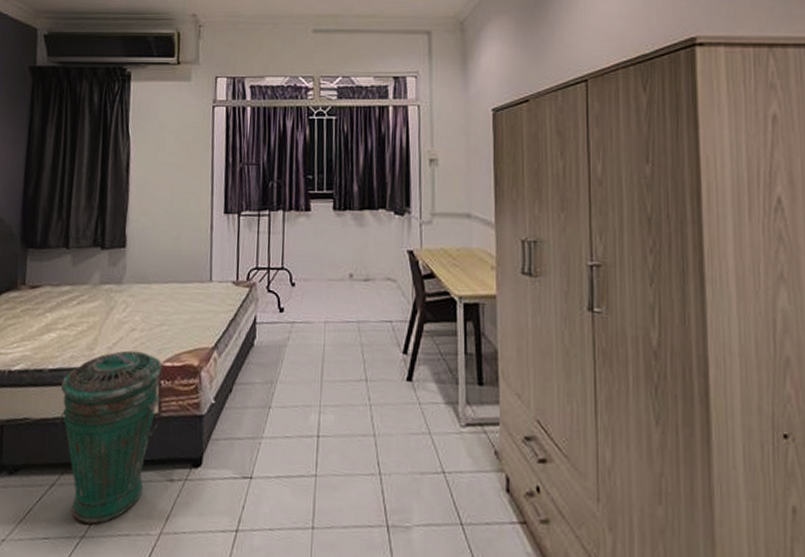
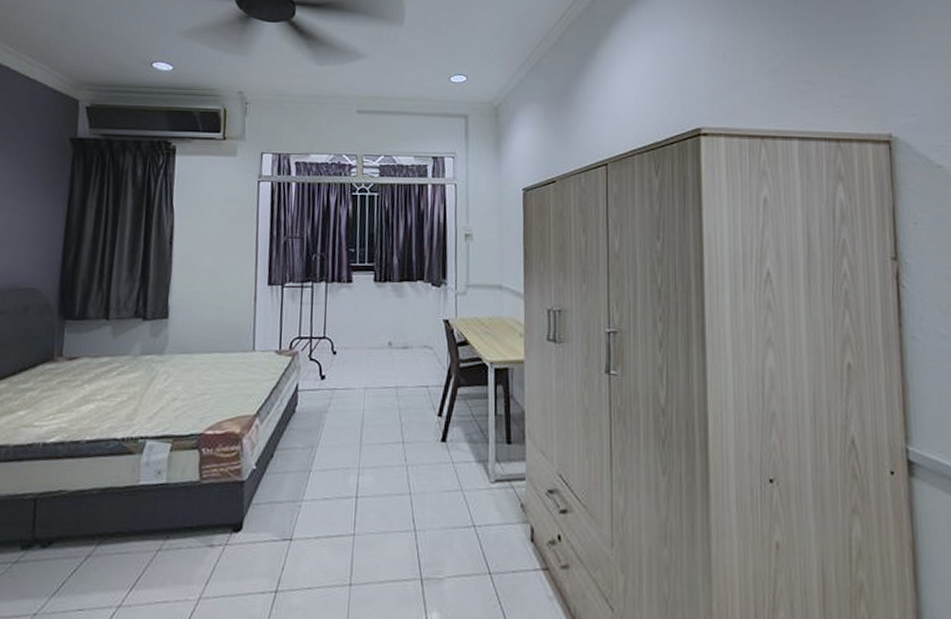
trash can: present [58,350,163,524] -> none [95,419,204,593]

